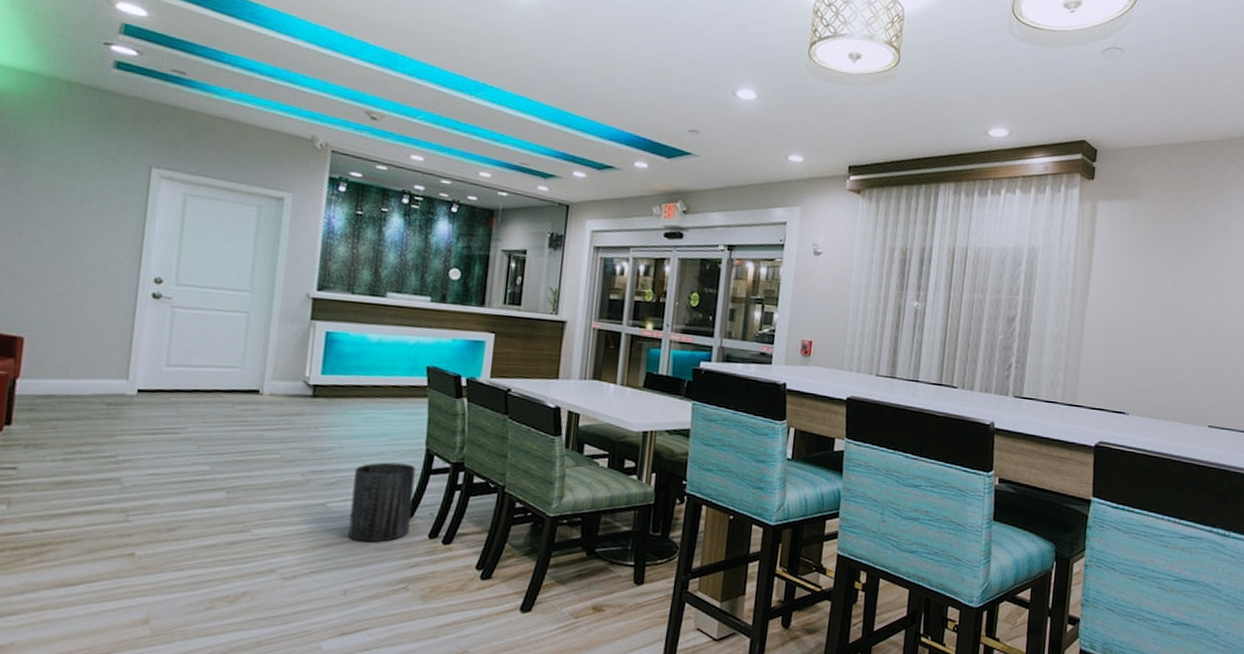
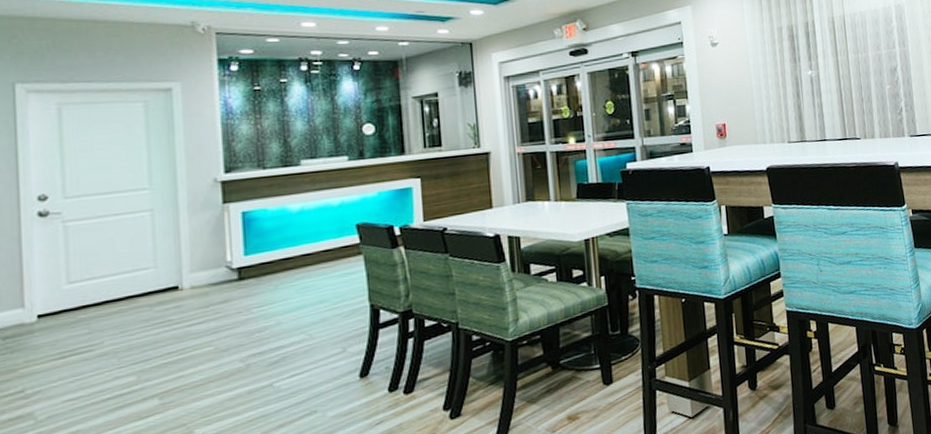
trash can: present [348,462,416,543] -> none [298,323,367,414]

